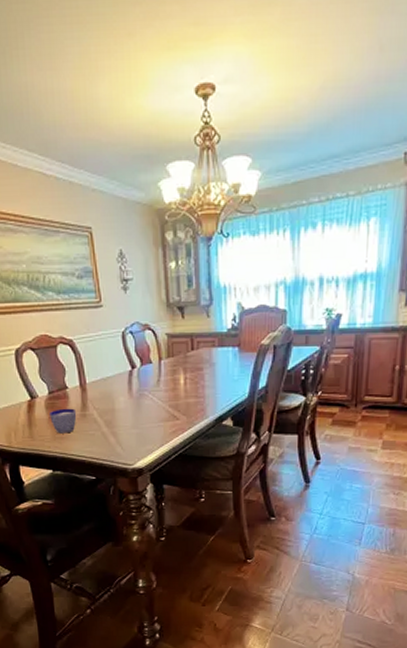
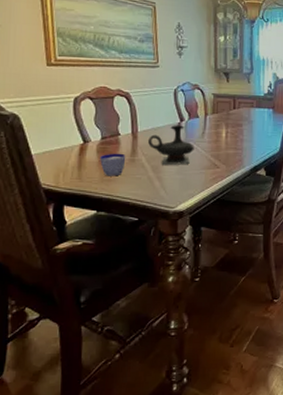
teapot: none [98,373,150,420] -> present [148,125,194,166]

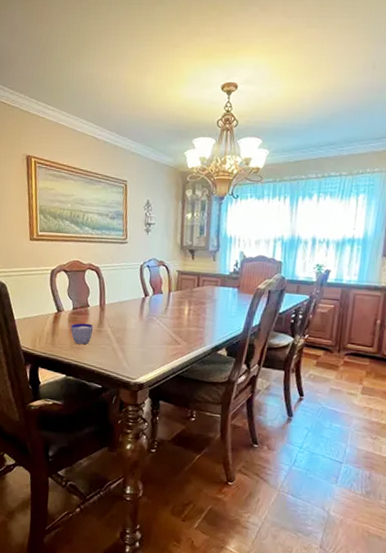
teapot: present [148,125,194,166] -> none [114,299,157,339]

